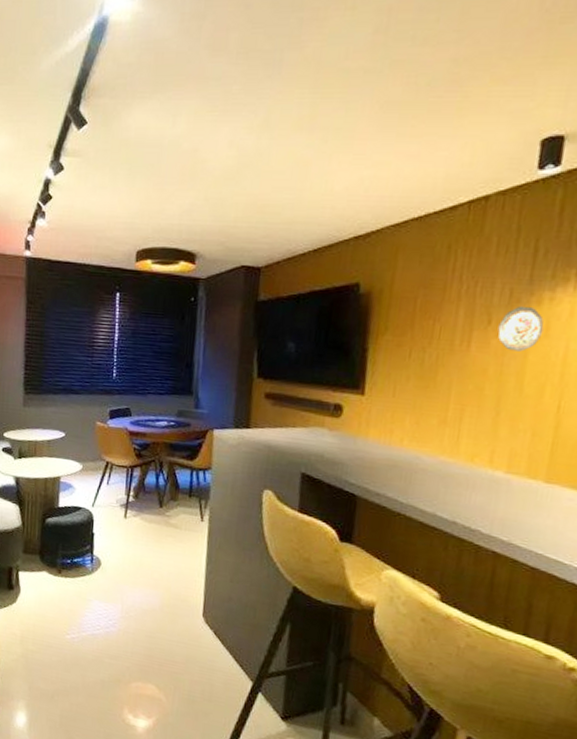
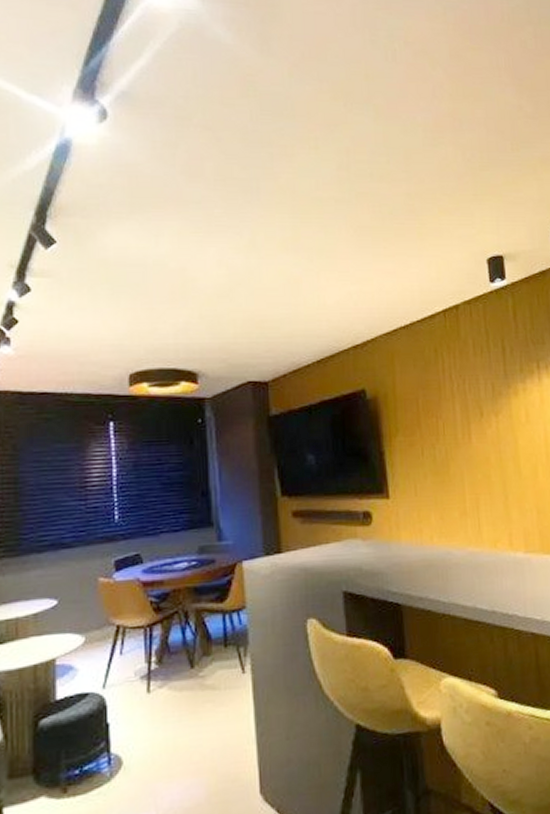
decorative plate: present [498,305,544,352] -> none [489,397,525,438]

